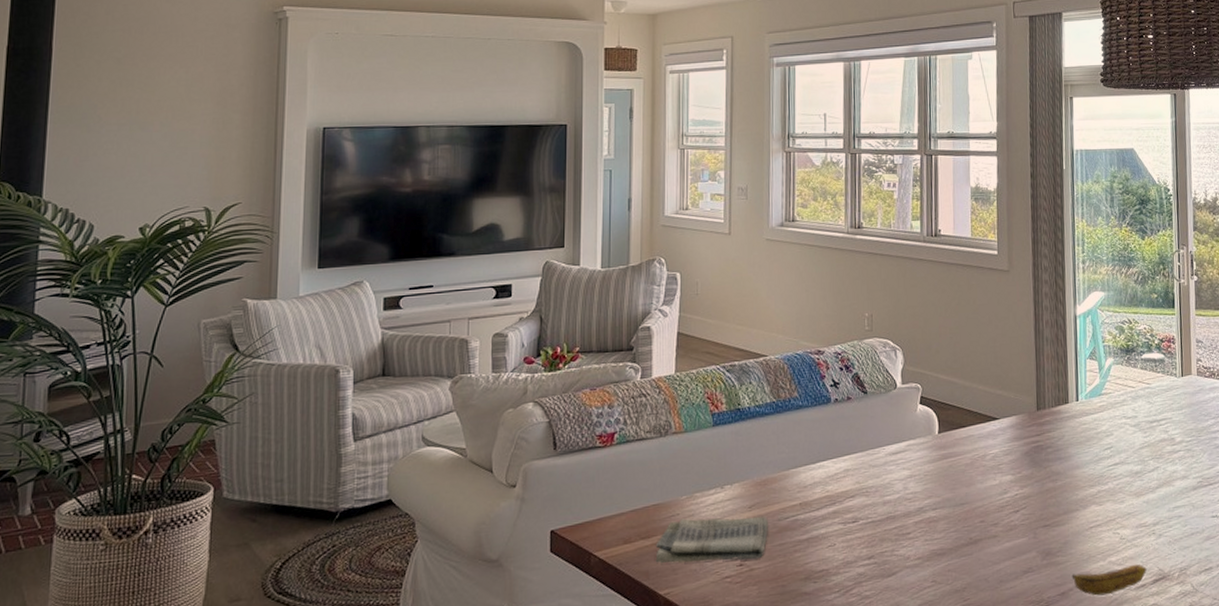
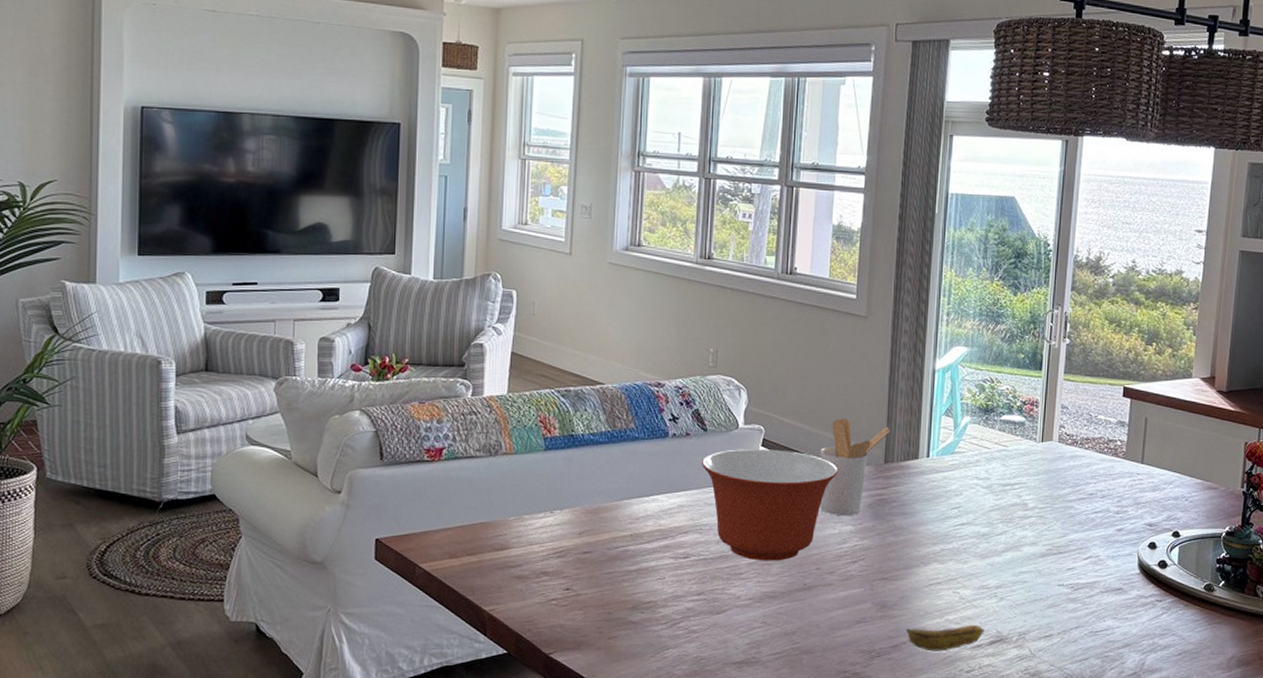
dish towel: present [655,516,769,563] -> none [481,539,598,585]
mixing bowl: none [864,406,994,519] -> present [702,449,838,561]
utensil holder: none [976,370,1039,467] -> present [820,418,890,516]

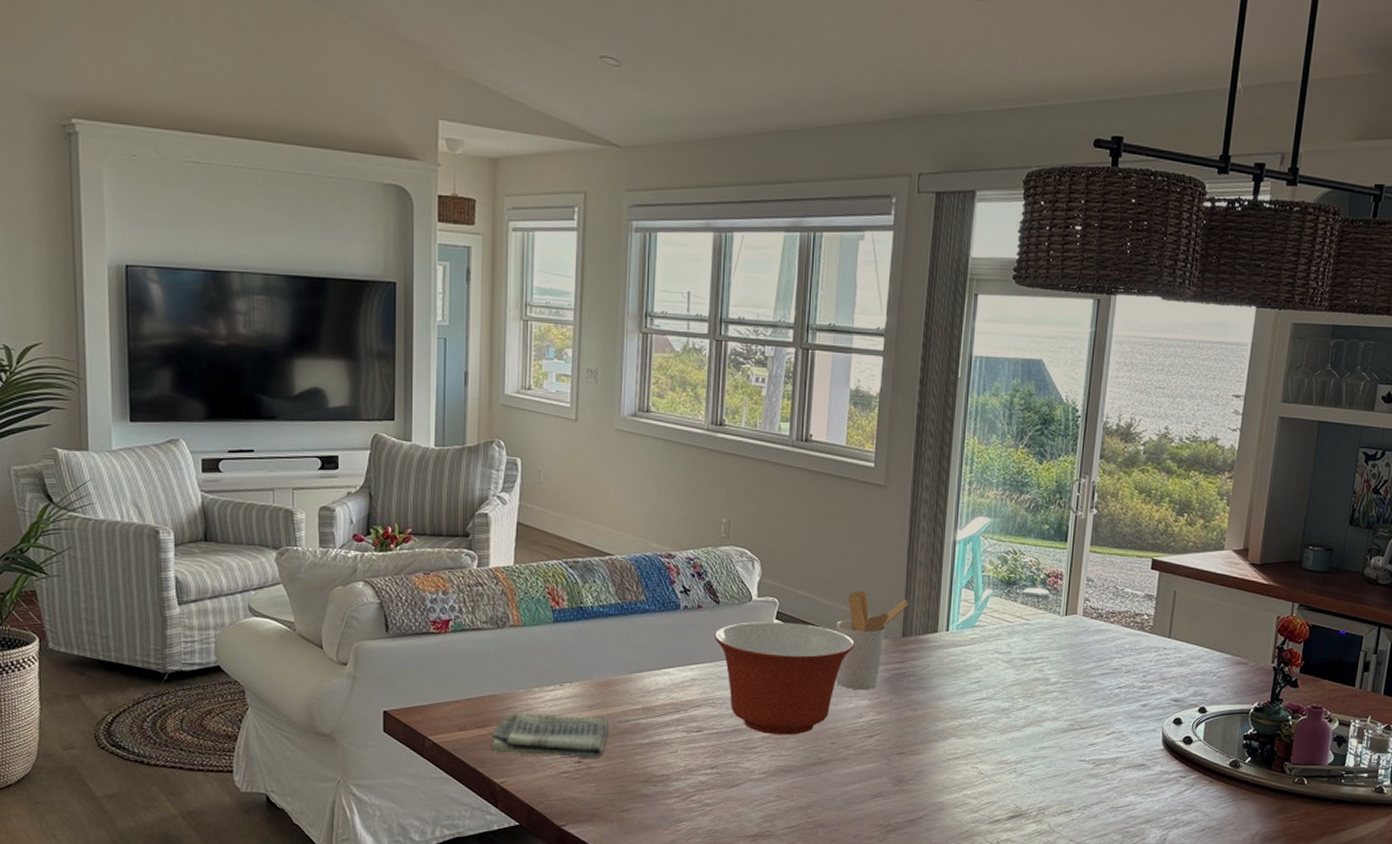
dish towel: none [481,539,598,585] -> present [491,712,610,758]
banana: present [906,624,984,652] -> none [923,799,1003,826]

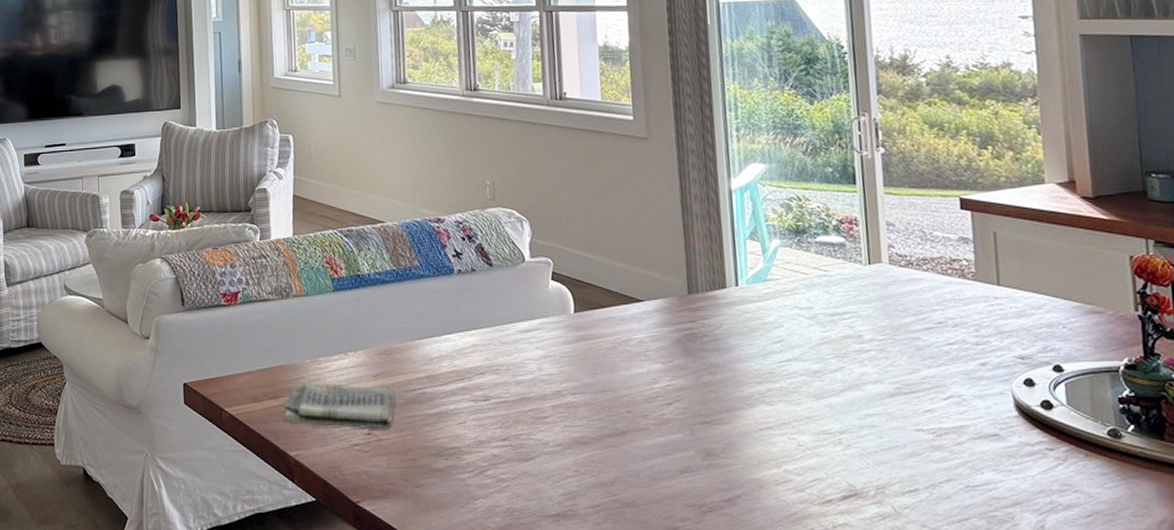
mixing bowl: present [715,622,855,735] -> none [491,283,638,404]
utensil holder: present [835,591,908,691] -> none [615,247,690,354]

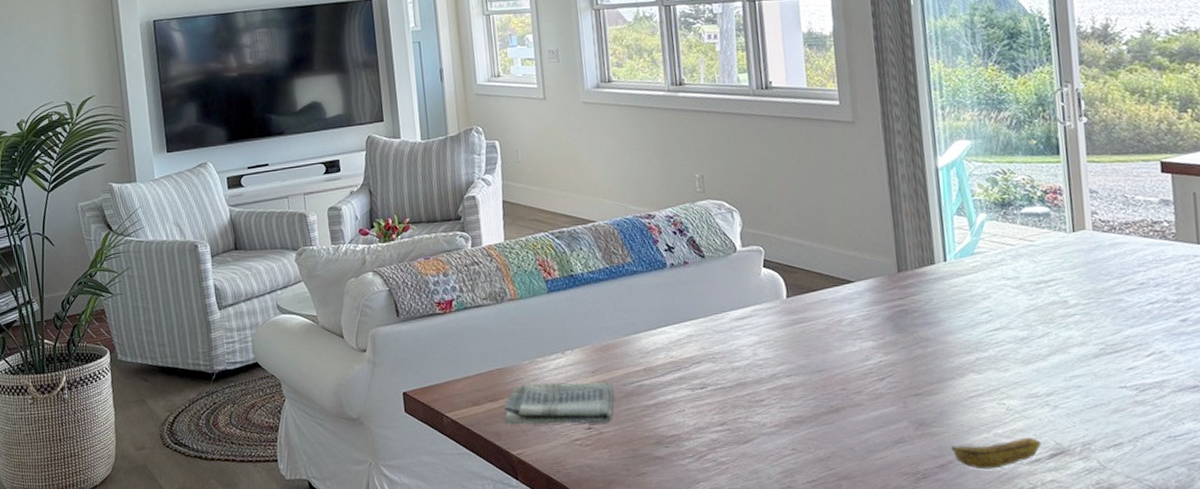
banana: none [739,475,833,507] -> present [951,437,1041,470]

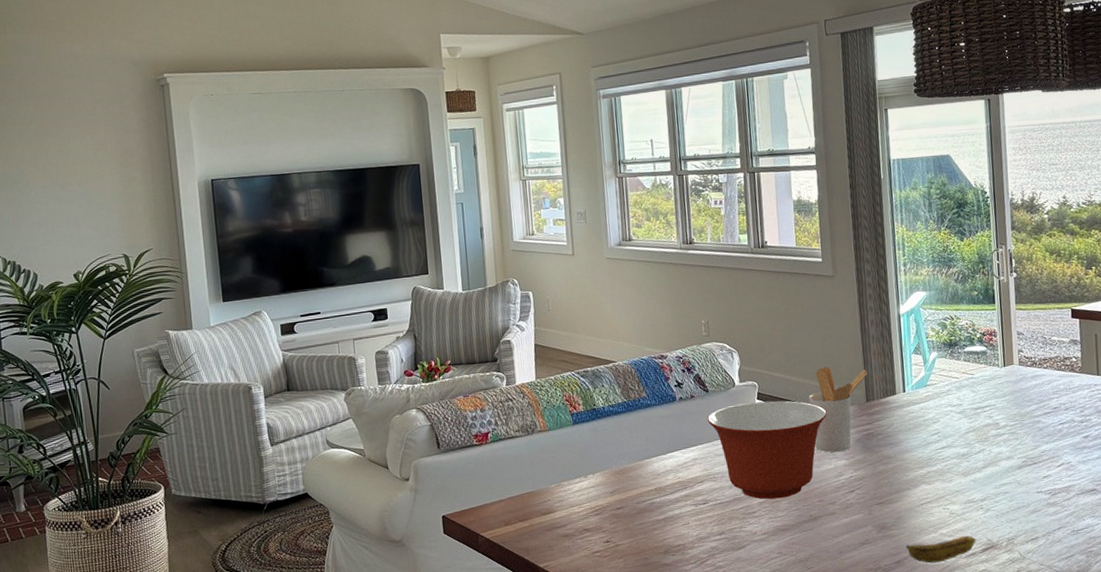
dish towel: present [503,381,614,425] -> none [532,500,630,541]
mixing bowl: none [704,269,849,386] -> present [708,400,827,500]
utensil holder: none [826,230,898,332] -> present [809,367,867,453]

